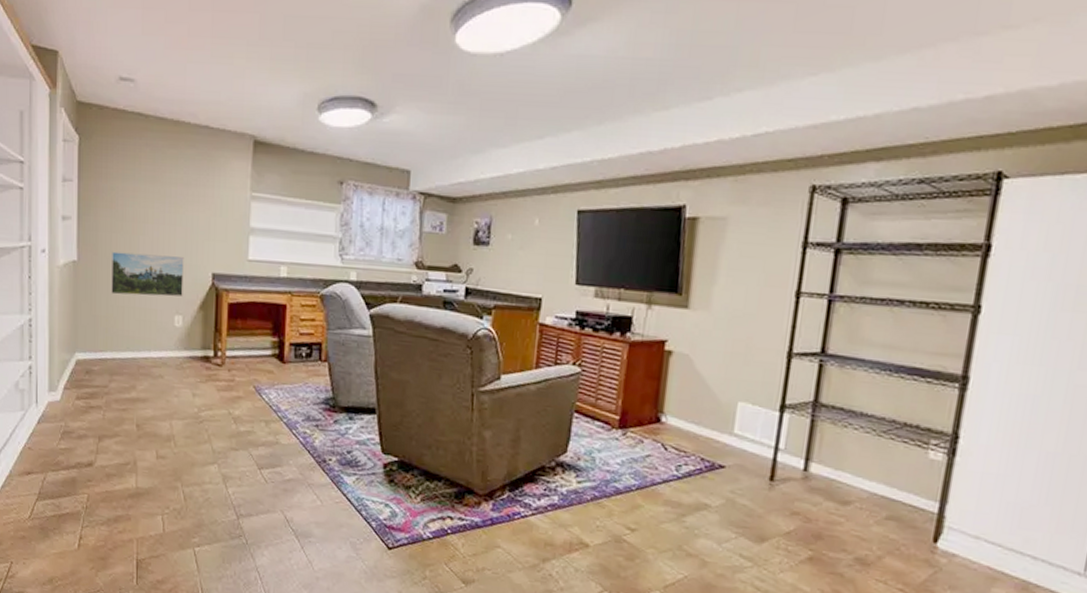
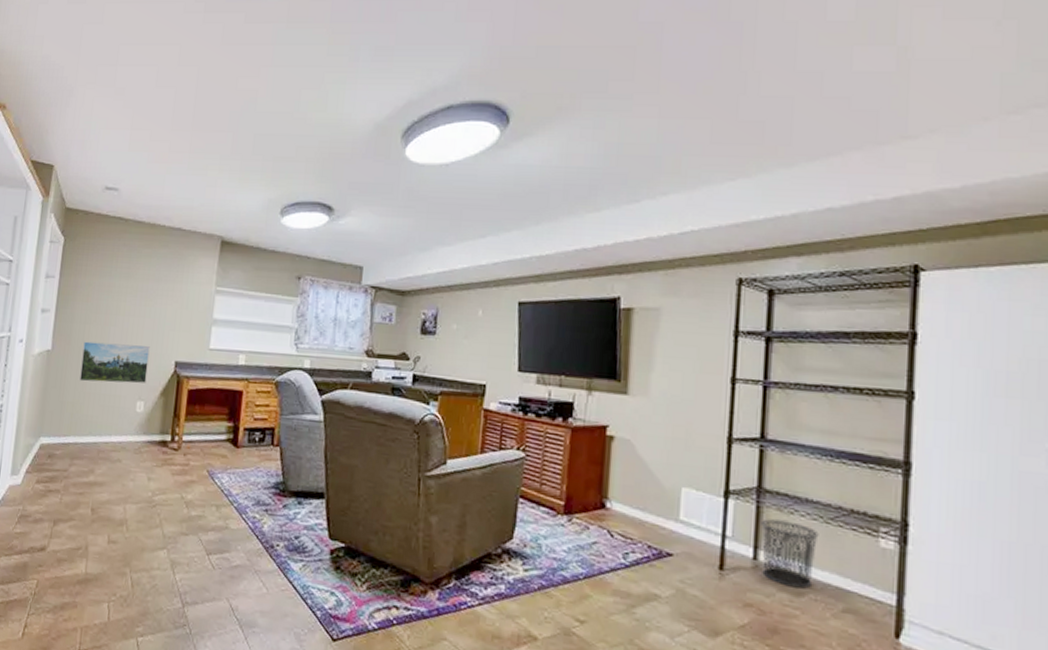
waste bin: none [811,432,871,498] -> present [761,519,819,589]

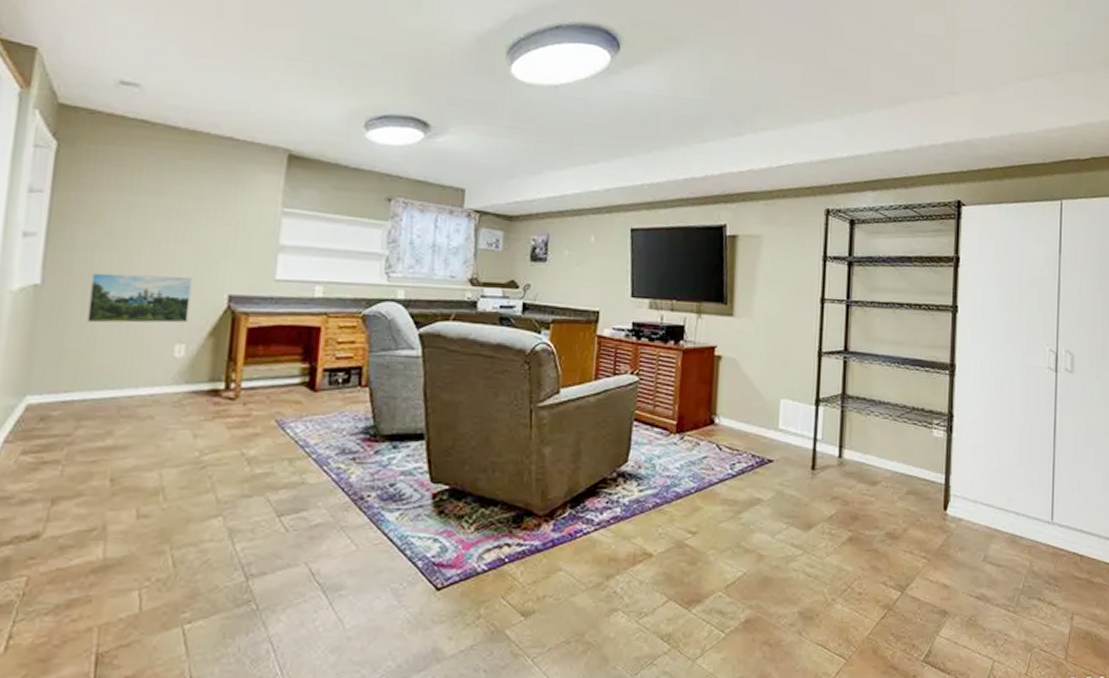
waste bin: present [761,519,819,589] -> none [845,421,889,478]

